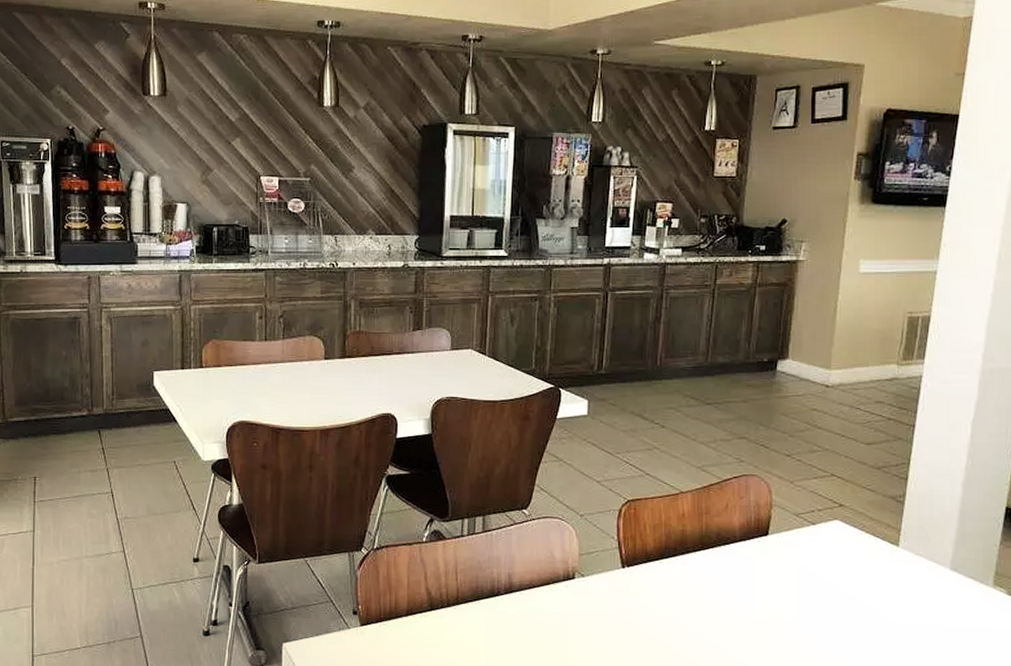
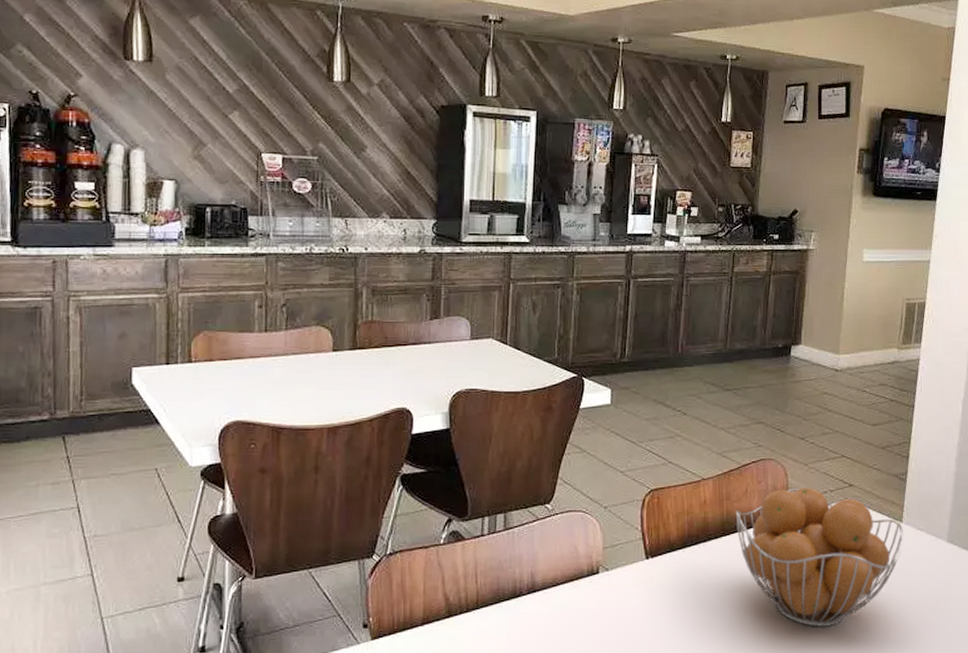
fruit basket: none [715,505,901,648] -> present [735,487,904,627]

